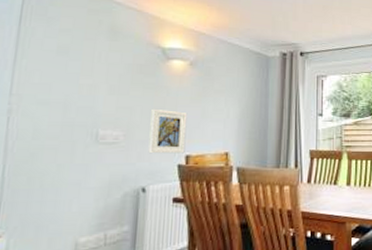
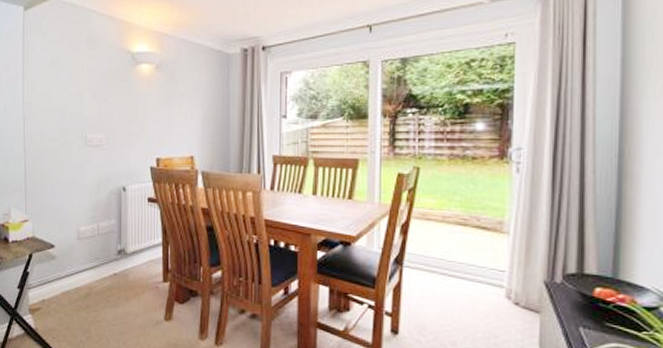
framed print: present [148,108,188,154] -> none [126,113,156,156]

